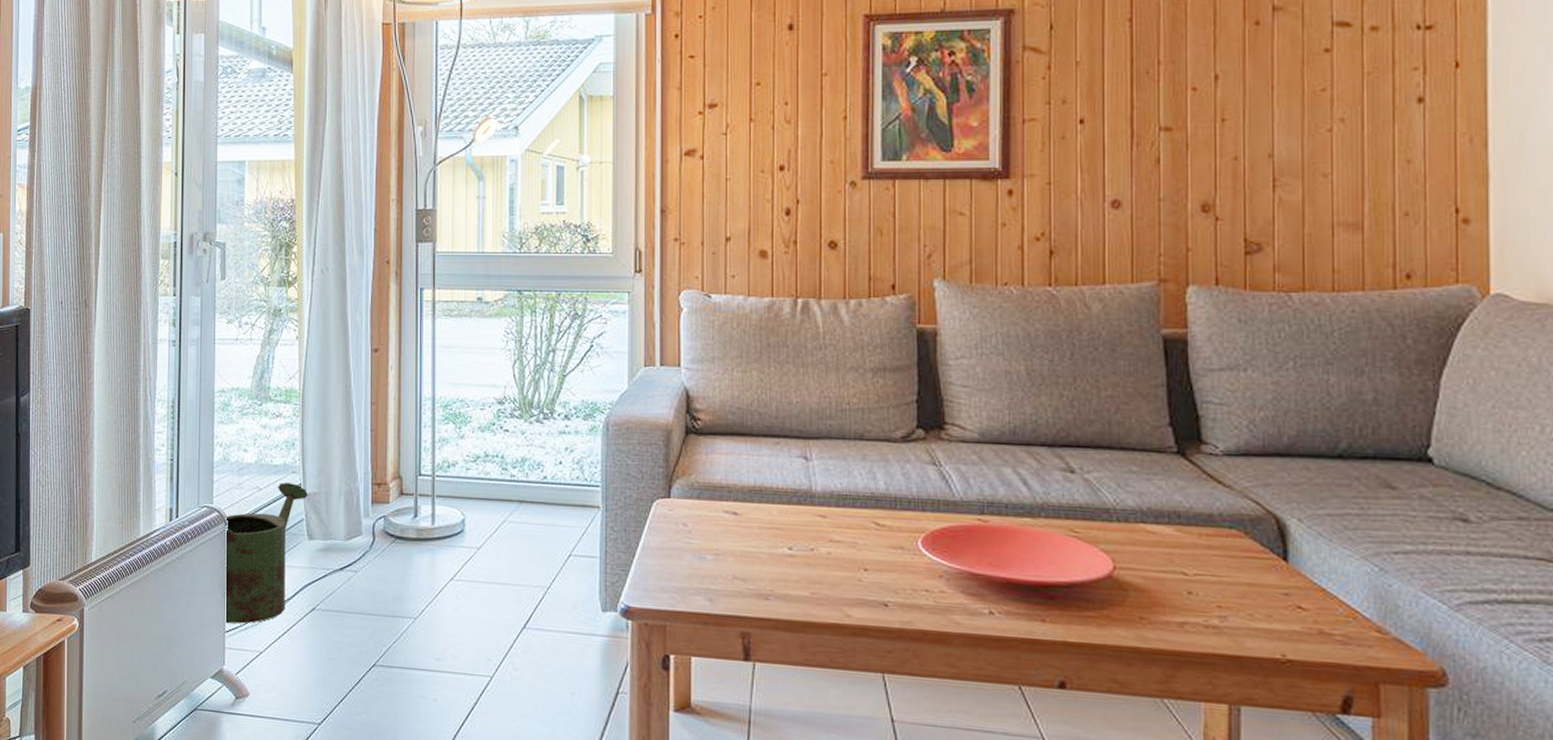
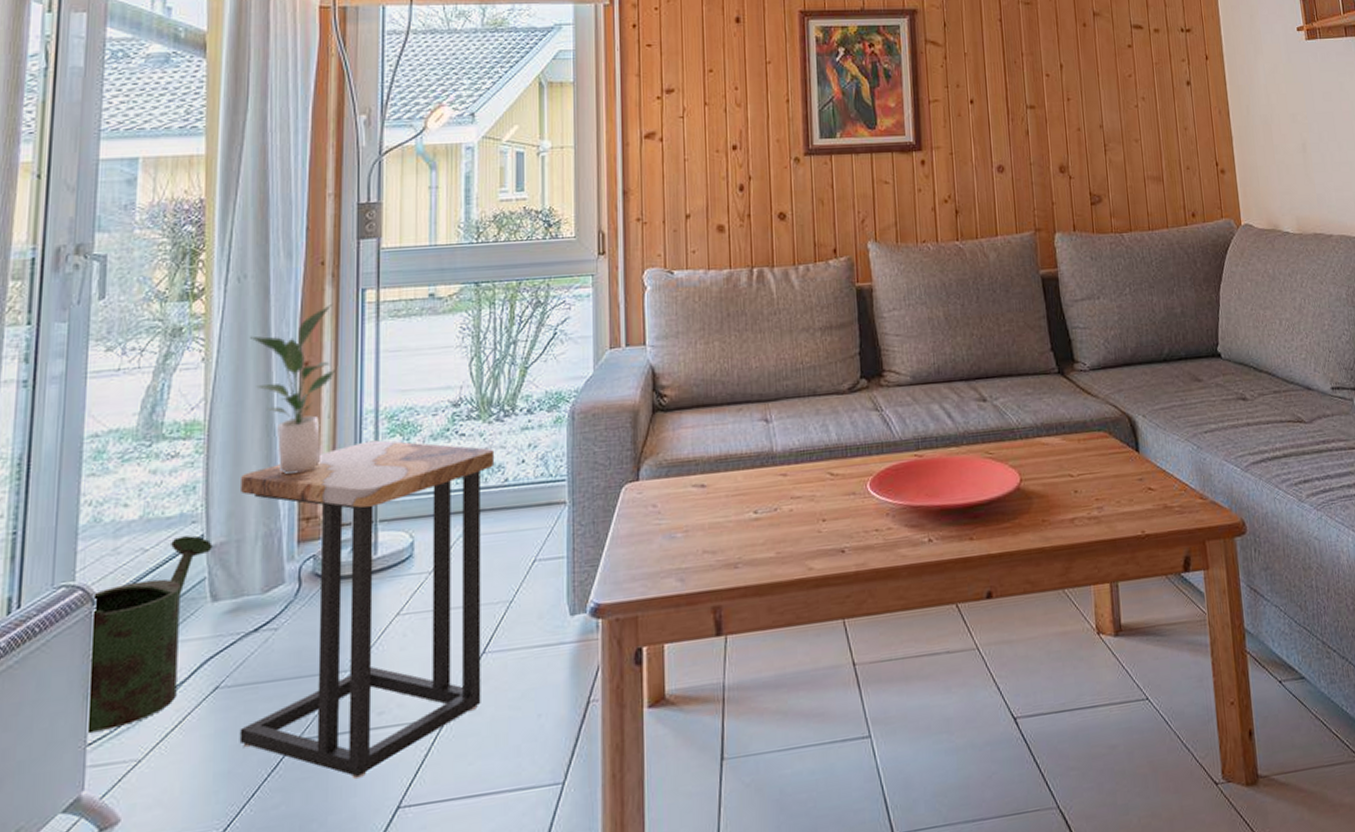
side table: none [328,424,535,709] -> present [239,440,495,780]
potted plant: none [332,300,399,445] -> present [250,304,335,475]

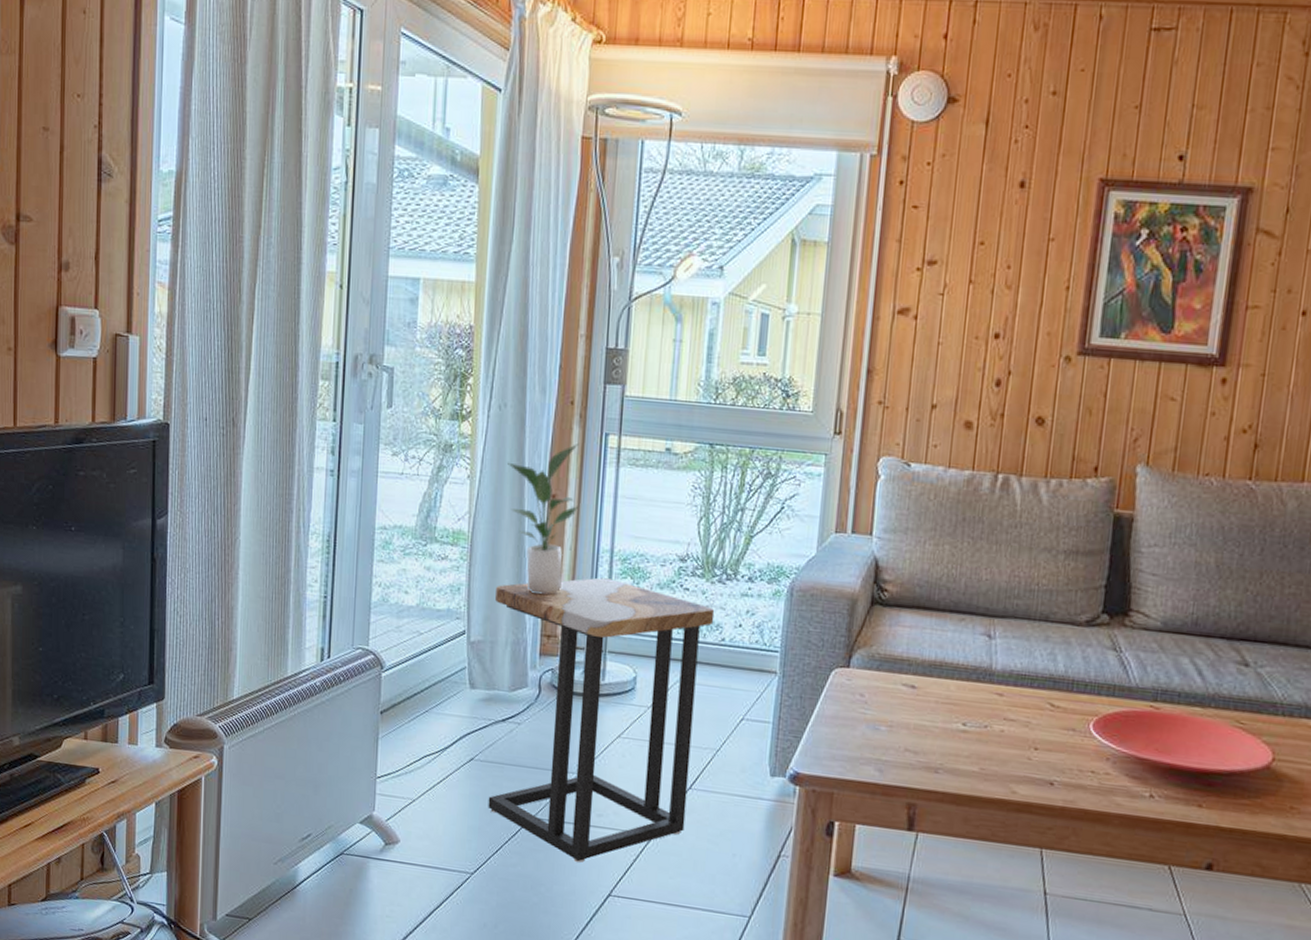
watering can: present [89,535,213,732] -> none [378,628,472,771]

